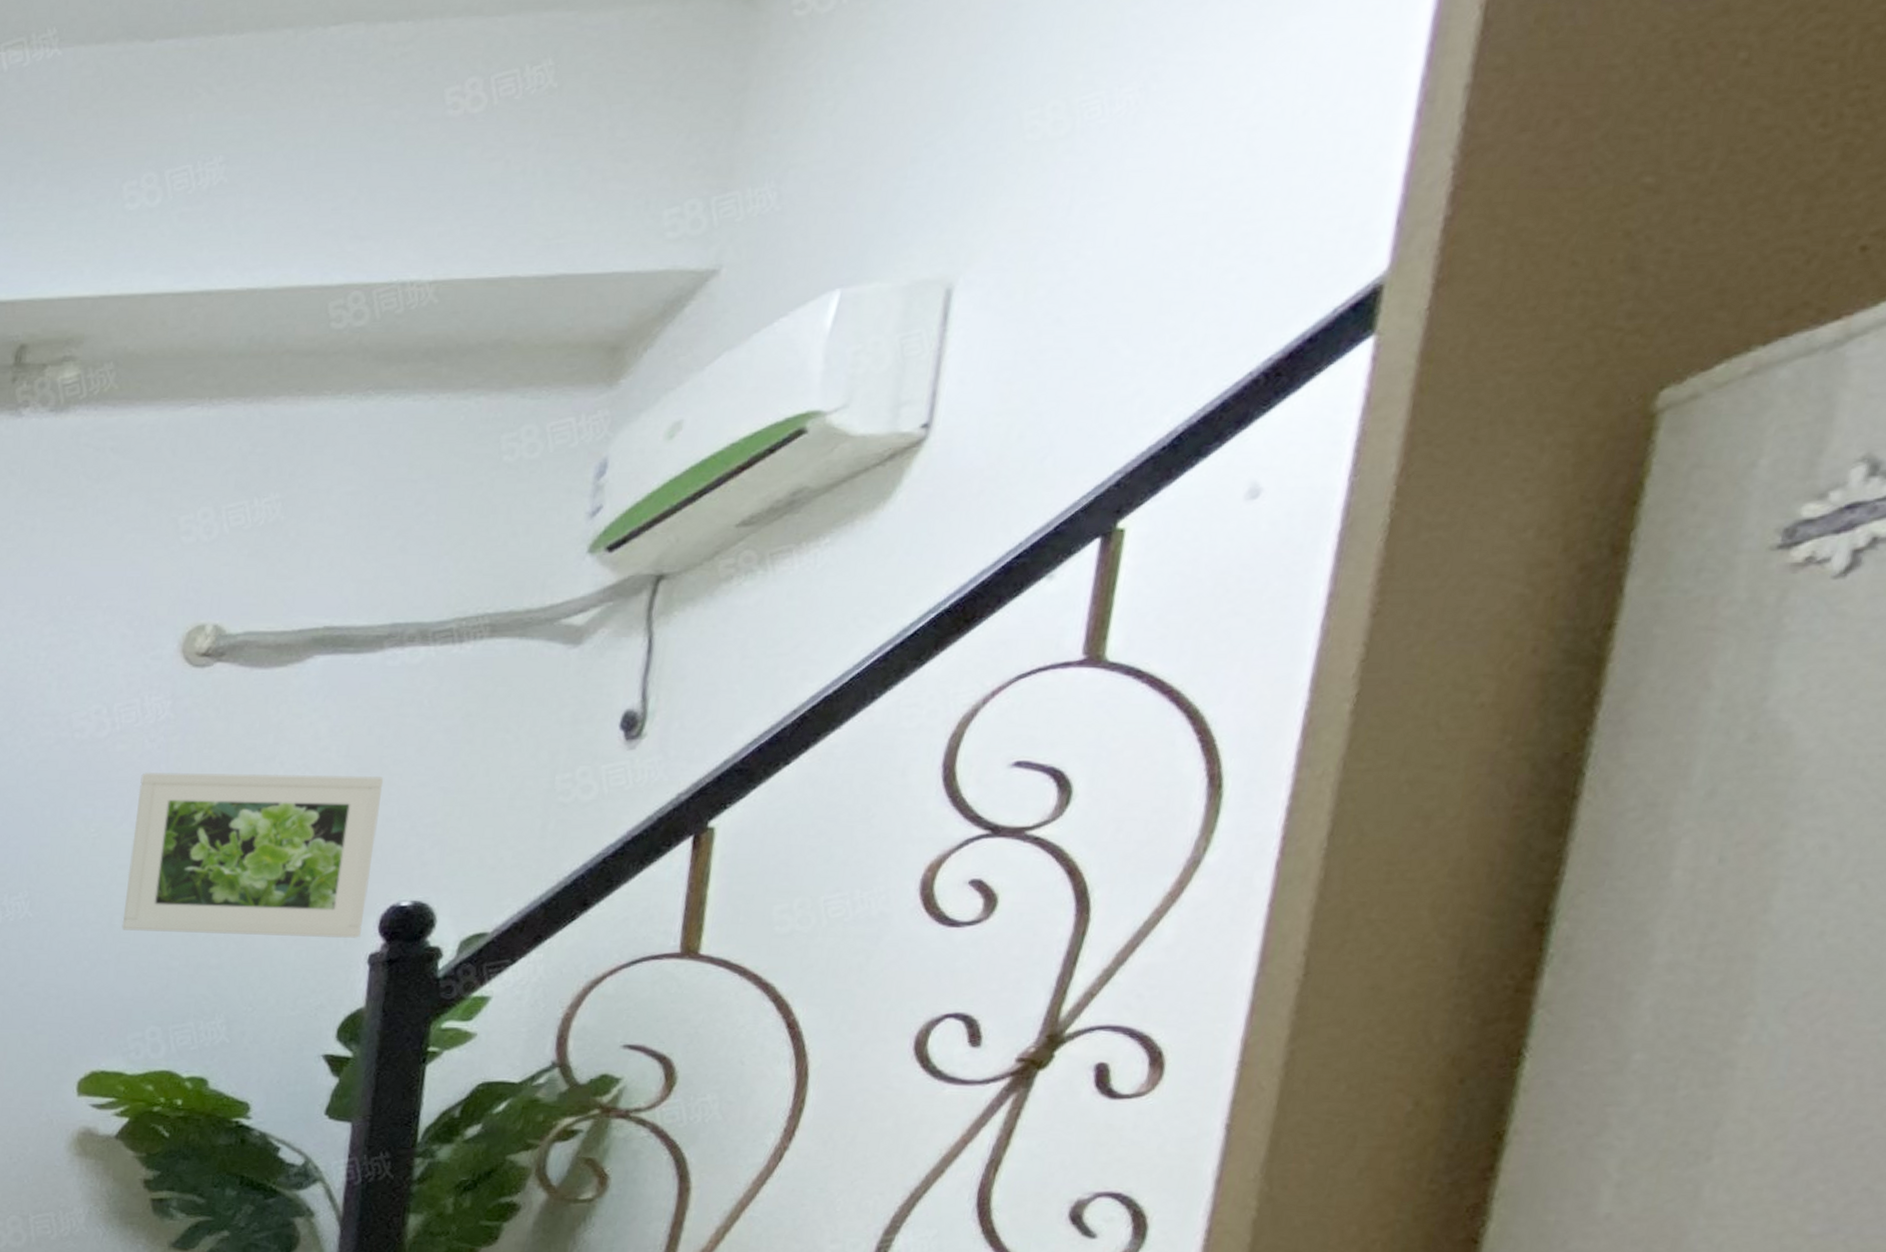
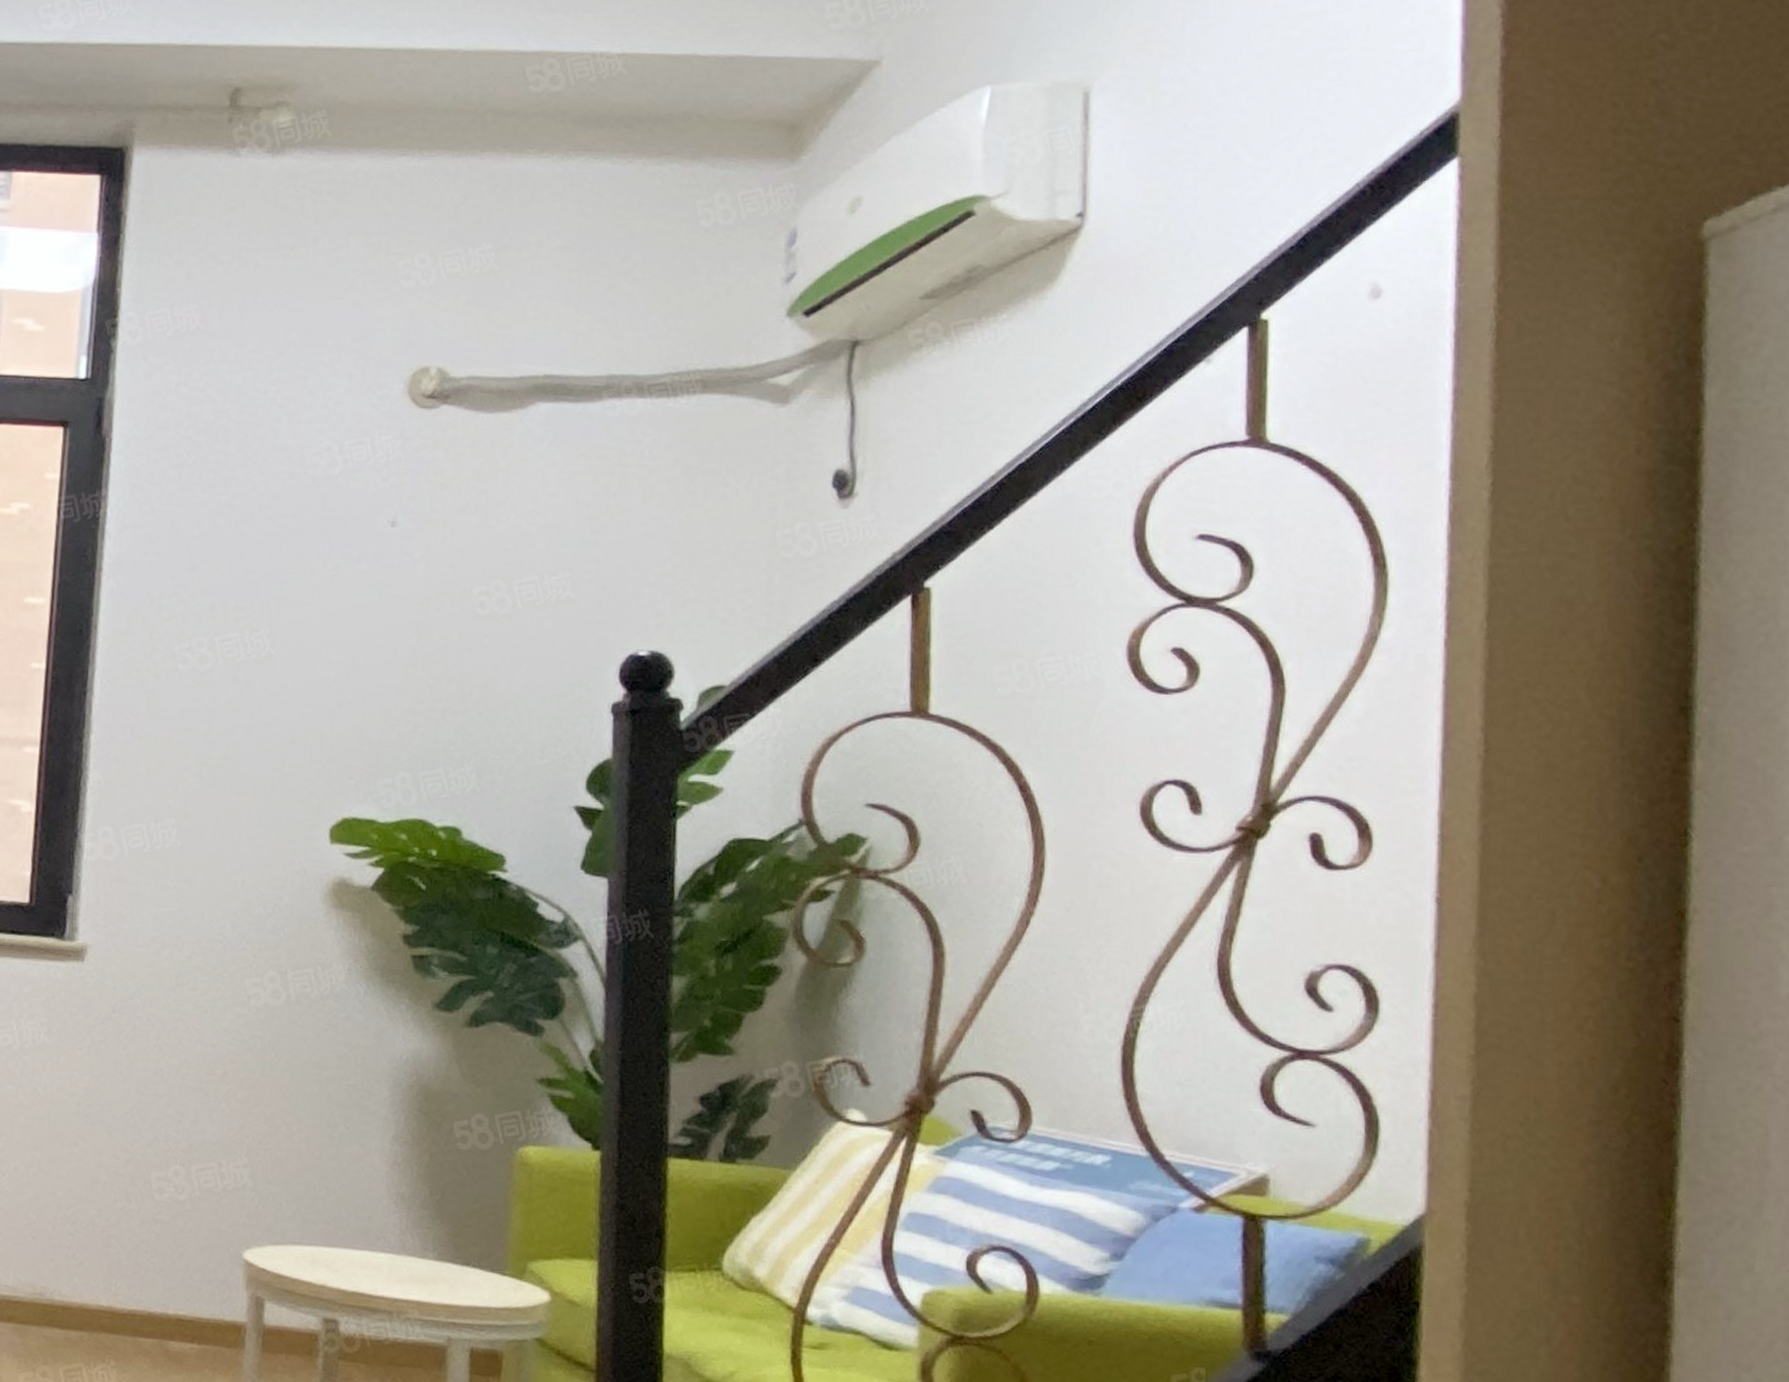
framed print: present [121,772,384,938] -> none [365,511,613,687]

